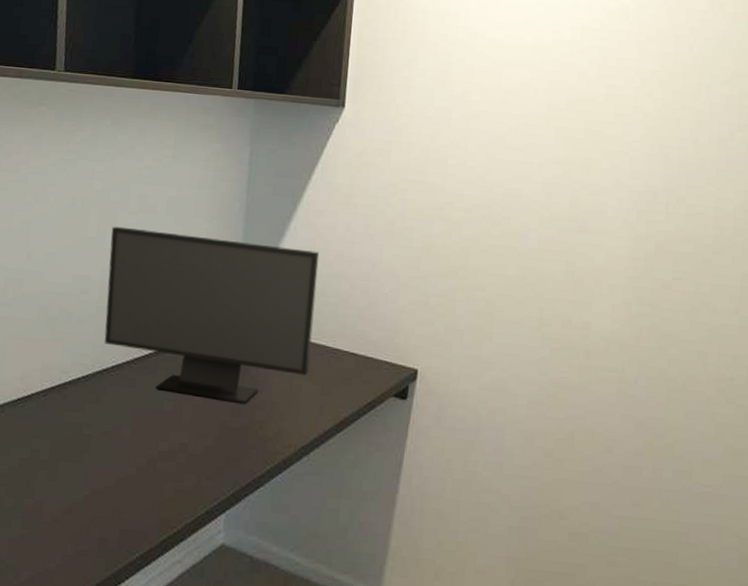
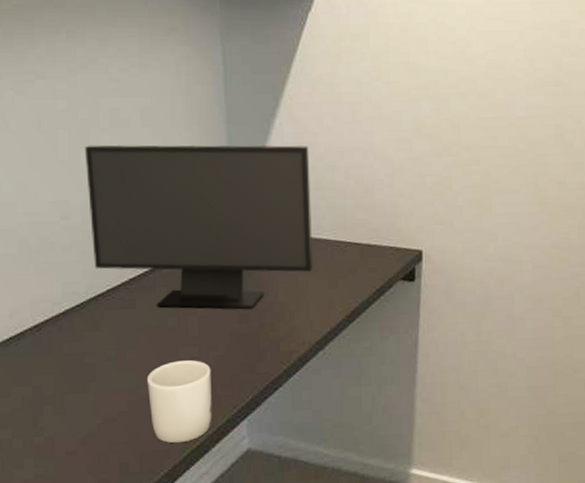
mug: none [134,444,198,528] -> present [147,359,212,444]

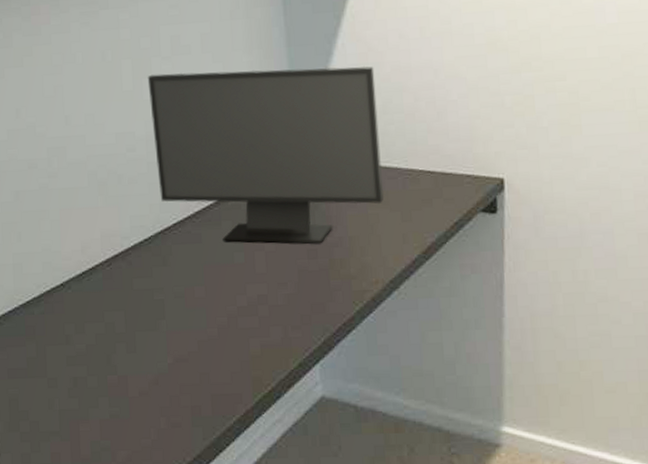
mug: present [147,359,212,444] -> none [215,297,284,388]

